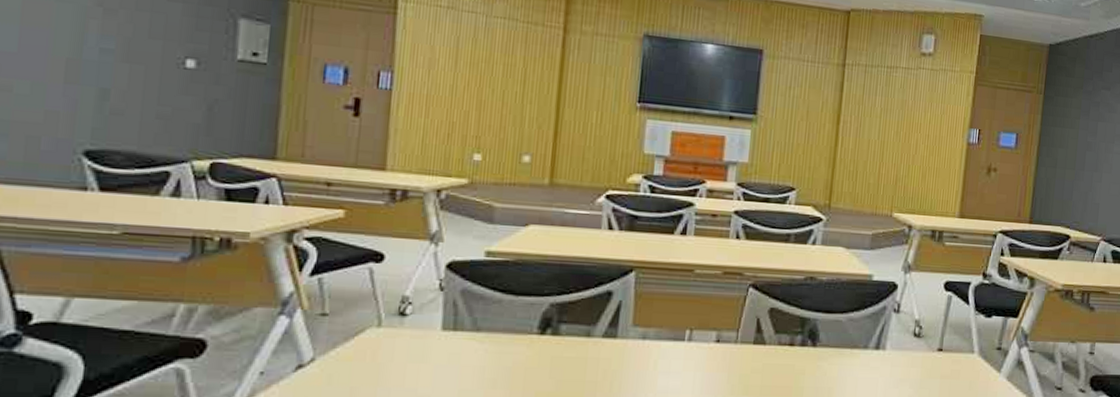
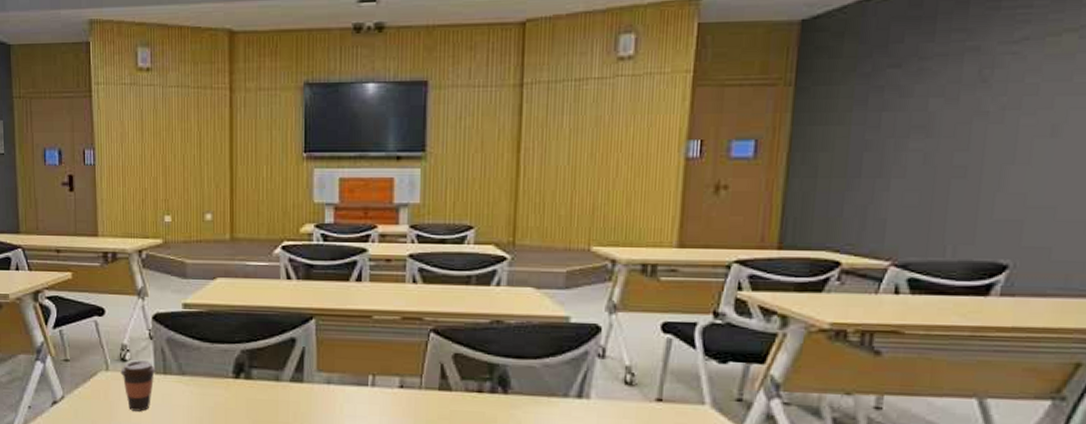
coffee cup: none [397,315,444,374] -> present [120,360,156,412]

